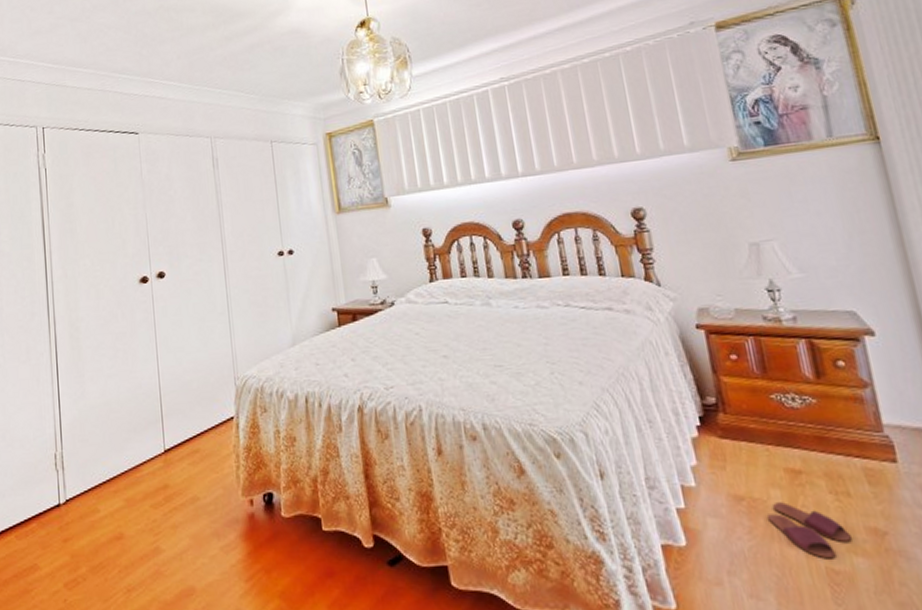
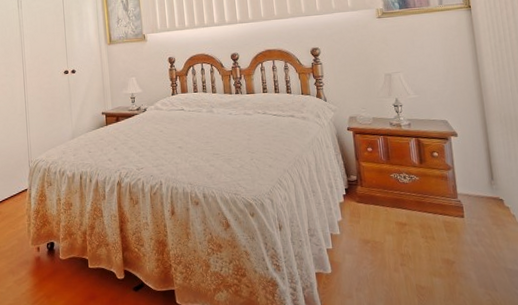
slippers: present [766,502,852,559] -> none [382,244,433,280]

